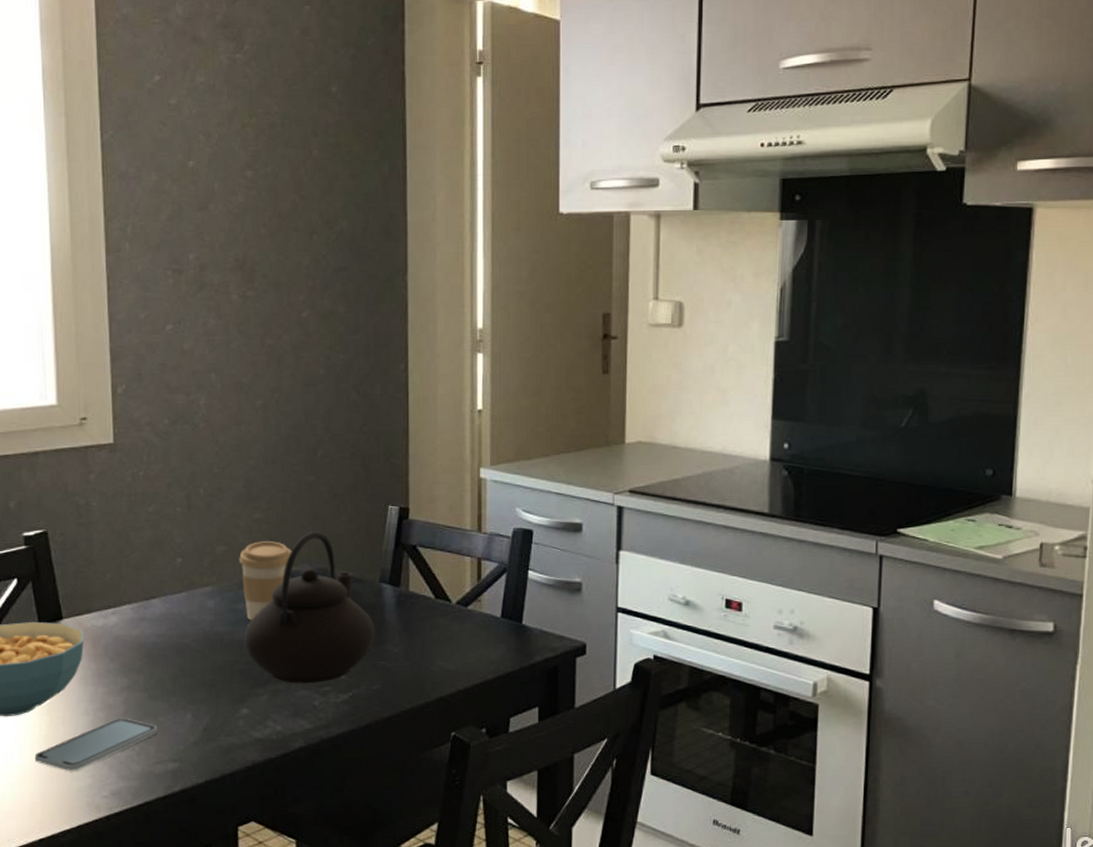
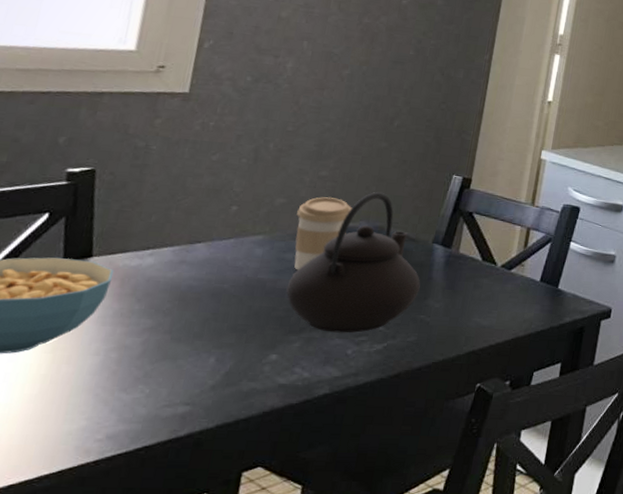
smartphone: present [34,718,158,771] -> none [23,359,175,413]

